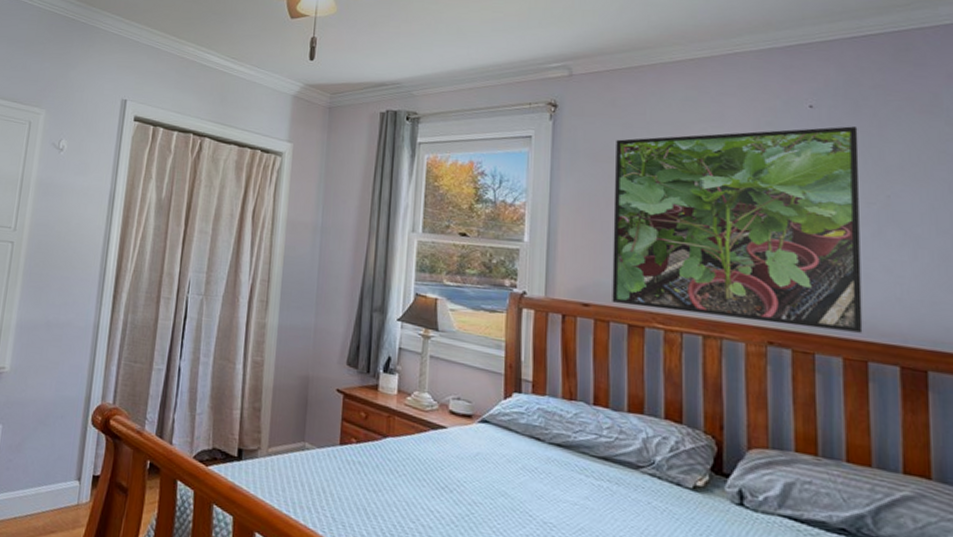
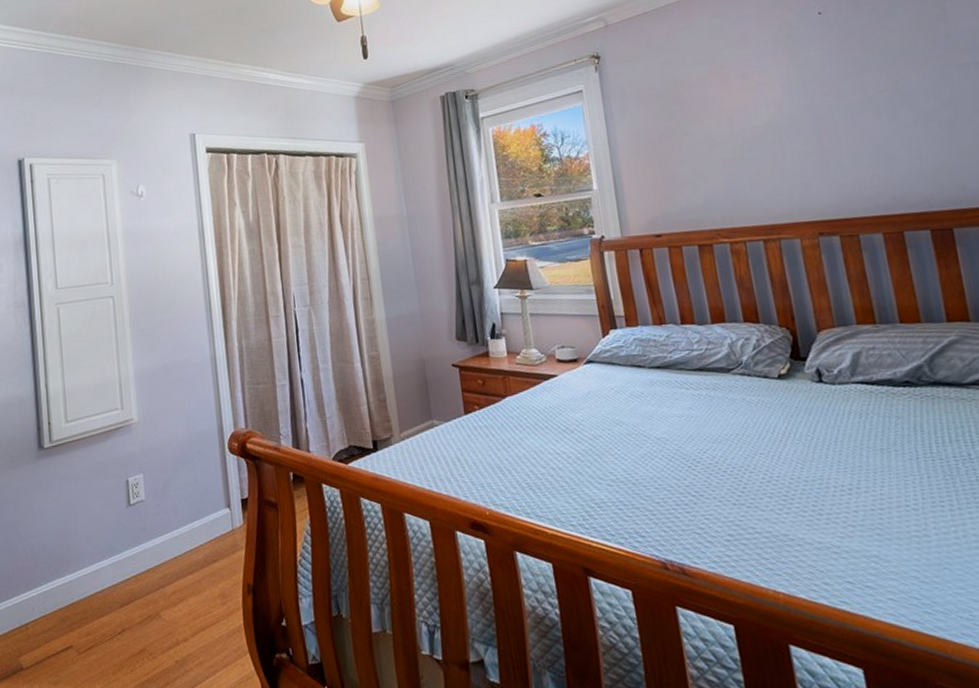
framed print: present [612,126,863,333] -> none [658,24,896,228]

